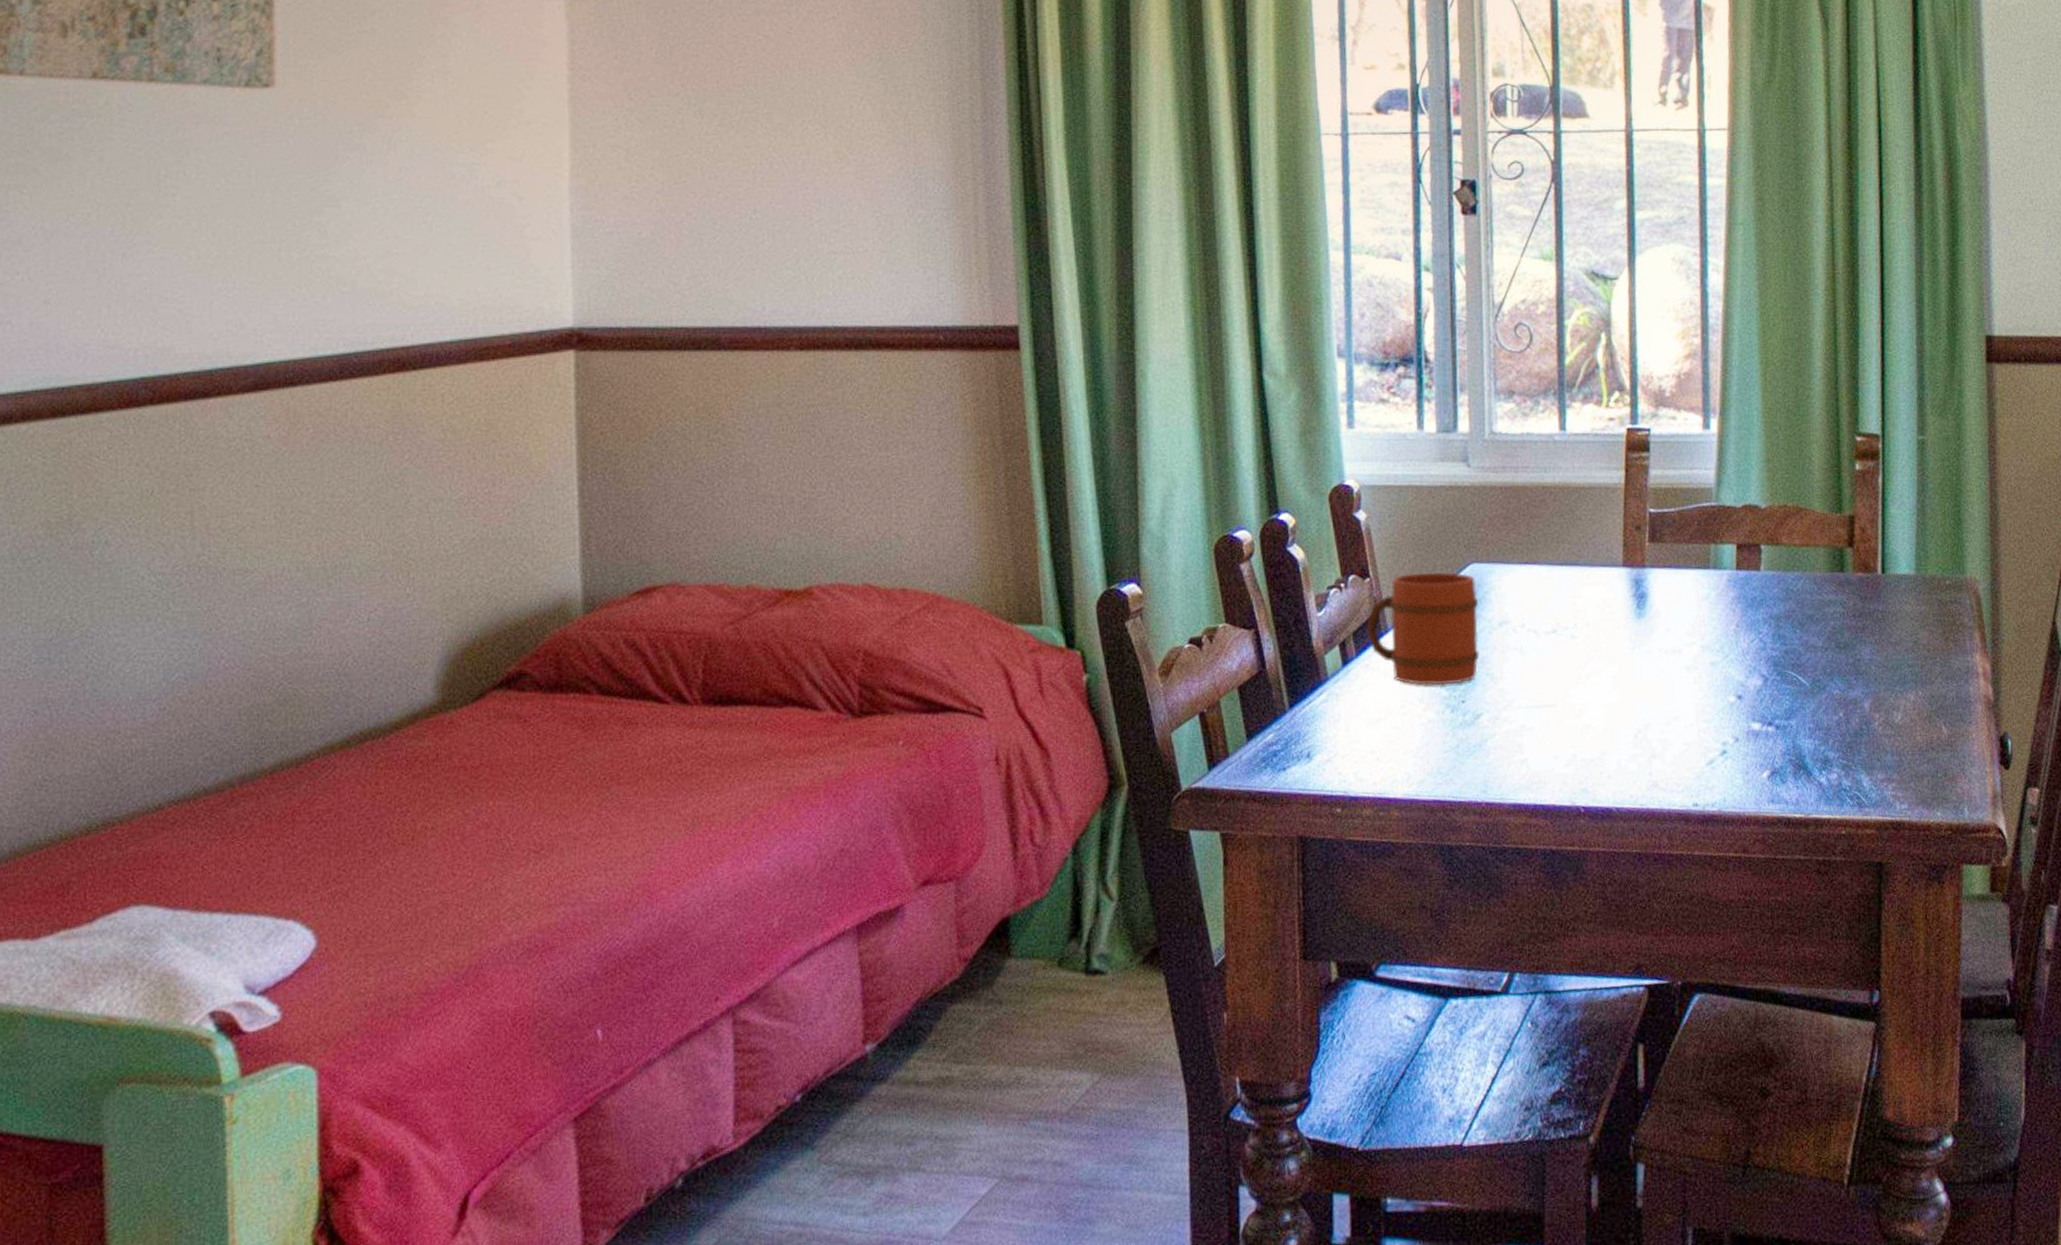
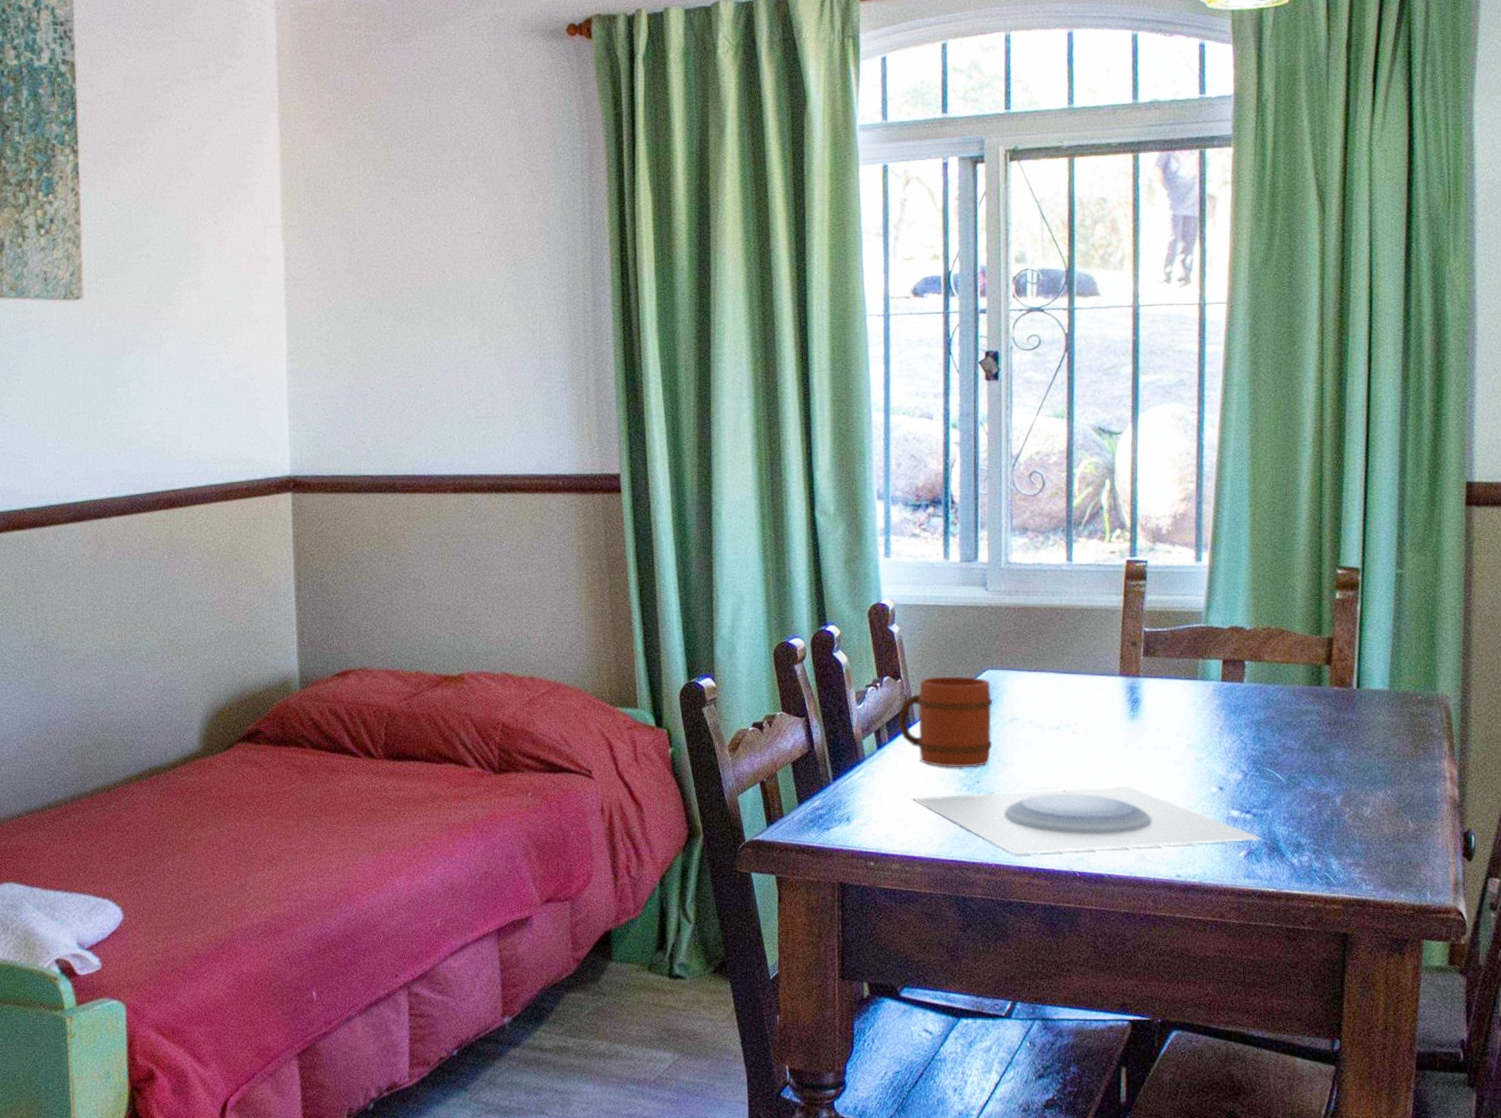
plate: none [1384,699,1786,789] -> present [911,786,1262,855]

